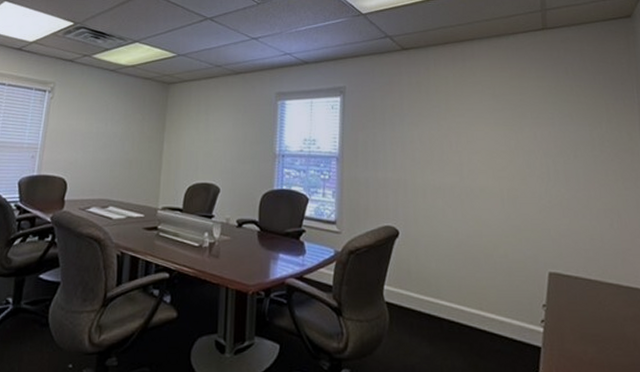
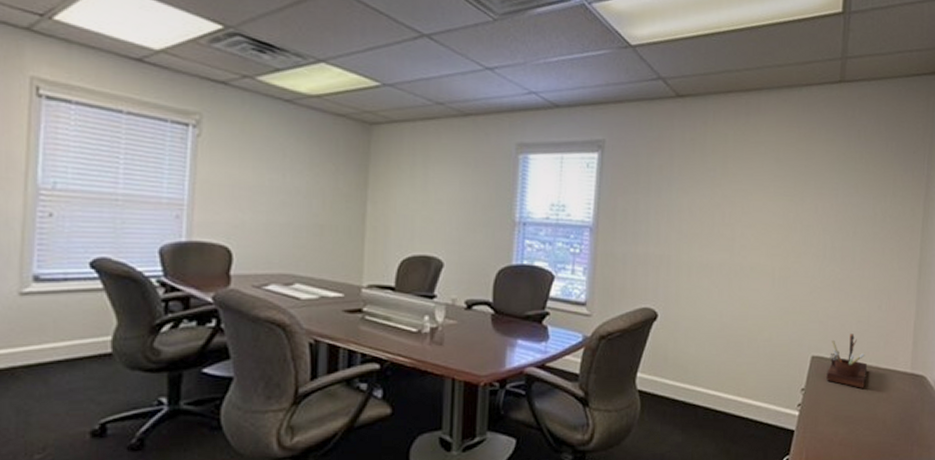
desk organizer: none [566,251,608,306] -> present [826,334,867,388]

